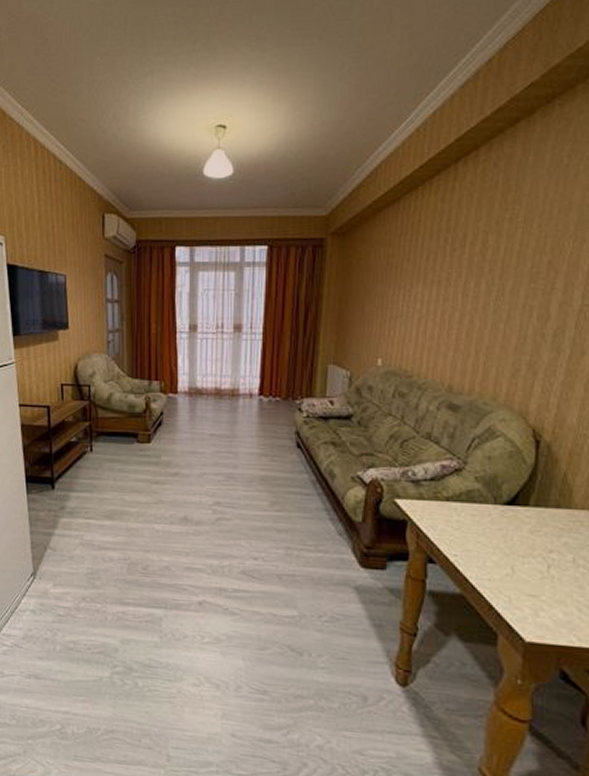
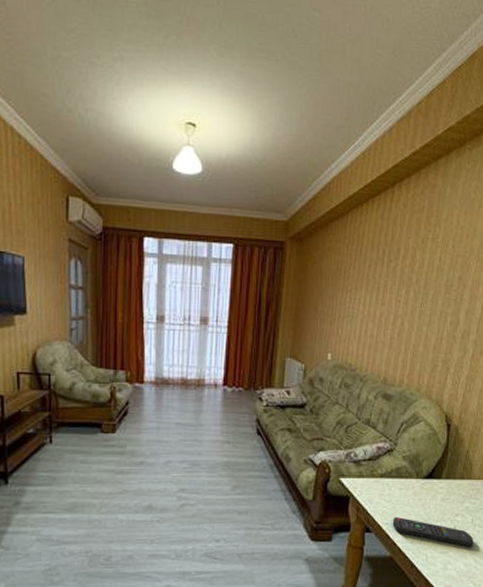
remote control: none [463,547,577,594] -> present [392,516,474,548]

